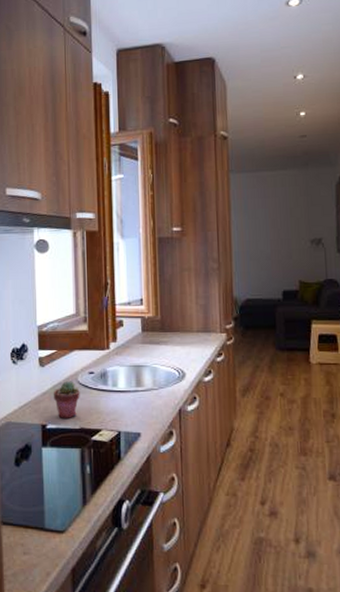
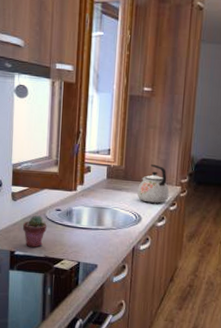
kettle: none [177,311,214,355] -> present [137,164,170,203]

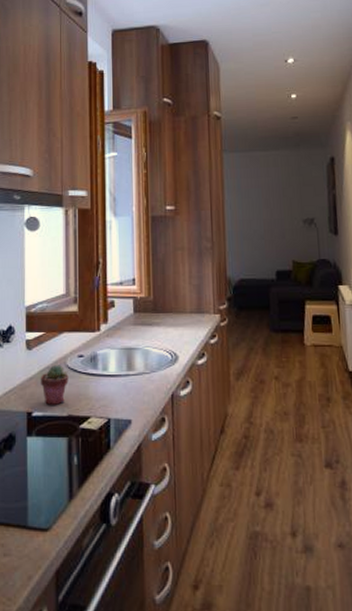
kettle: present [137,164,170,203] -> none [170,291,208,337]

